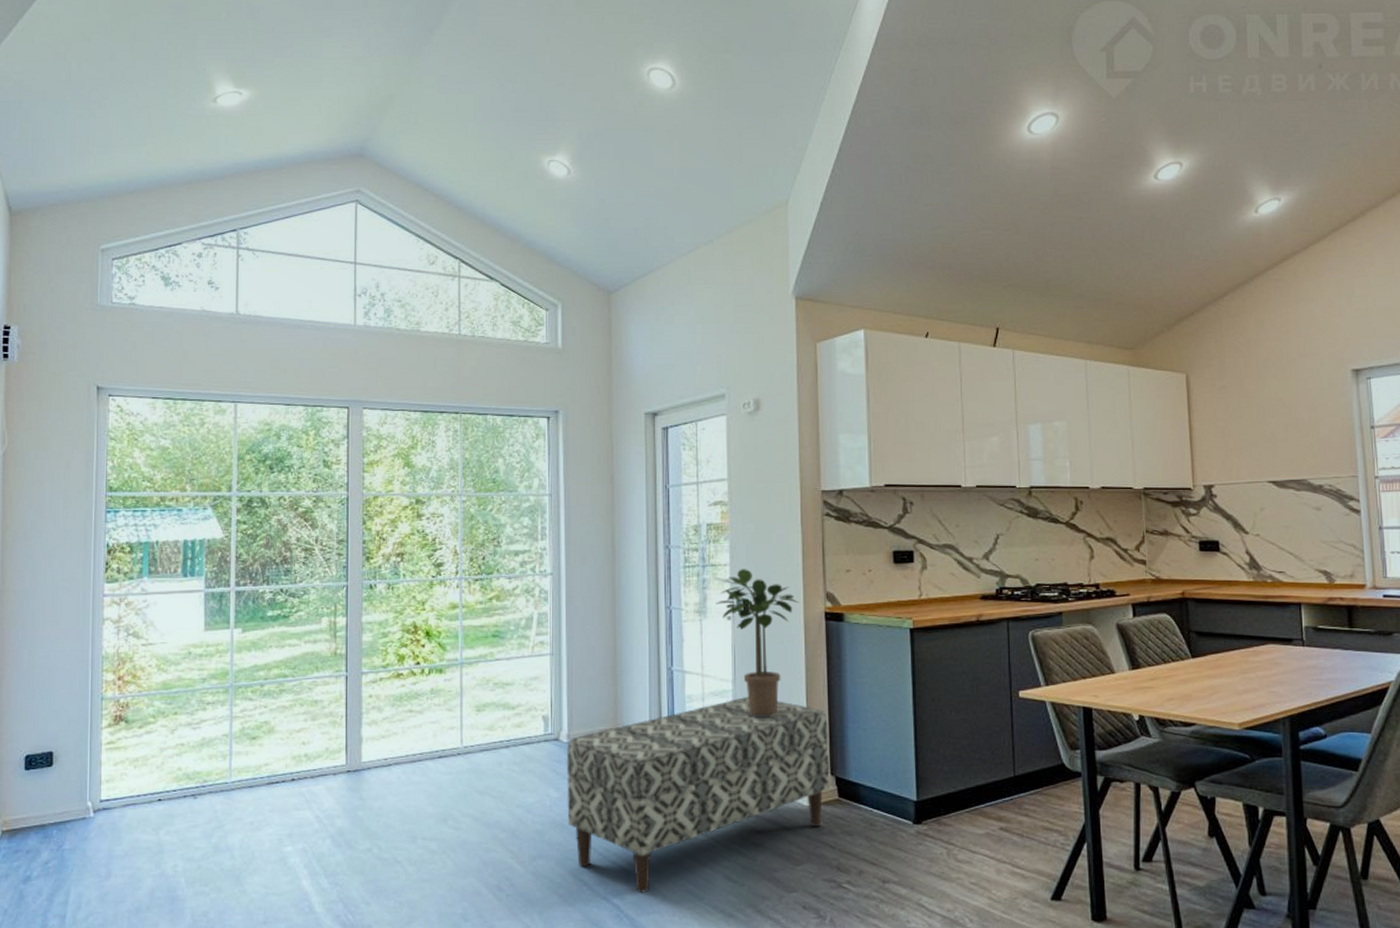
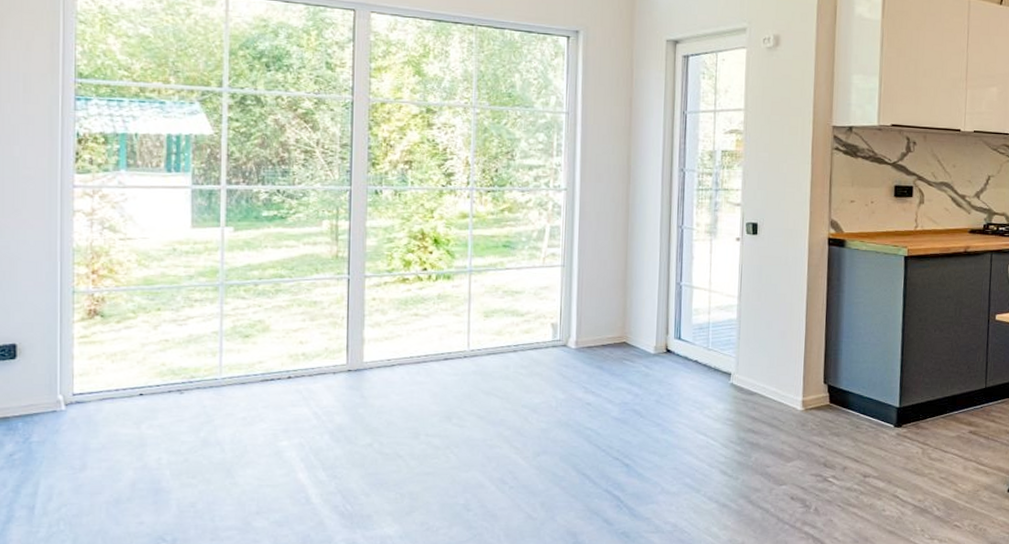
bench: present [566,697,830,893] -> none [572,312,825,486]
potted plant: present [716,569,799,716] -> none [726,194,805,330]

